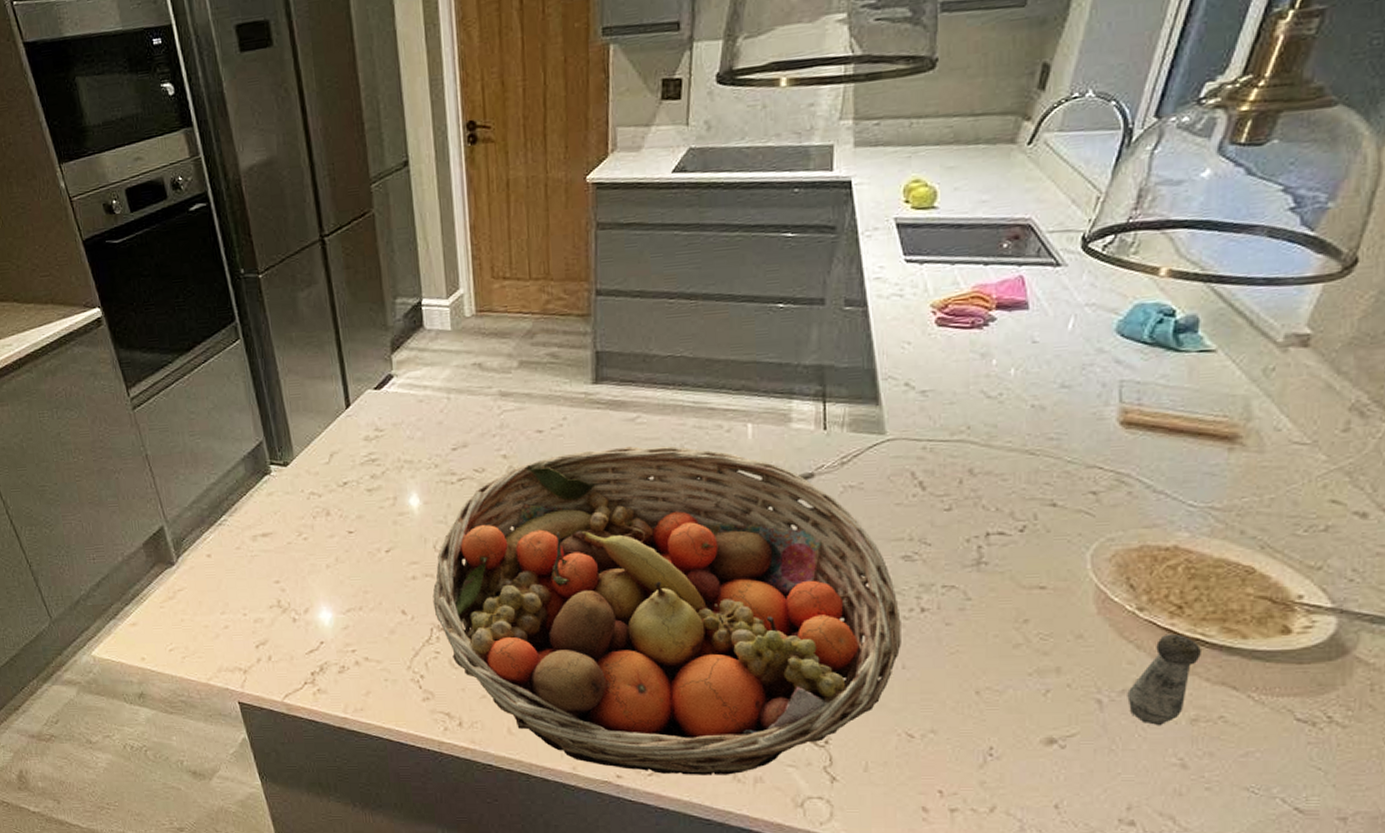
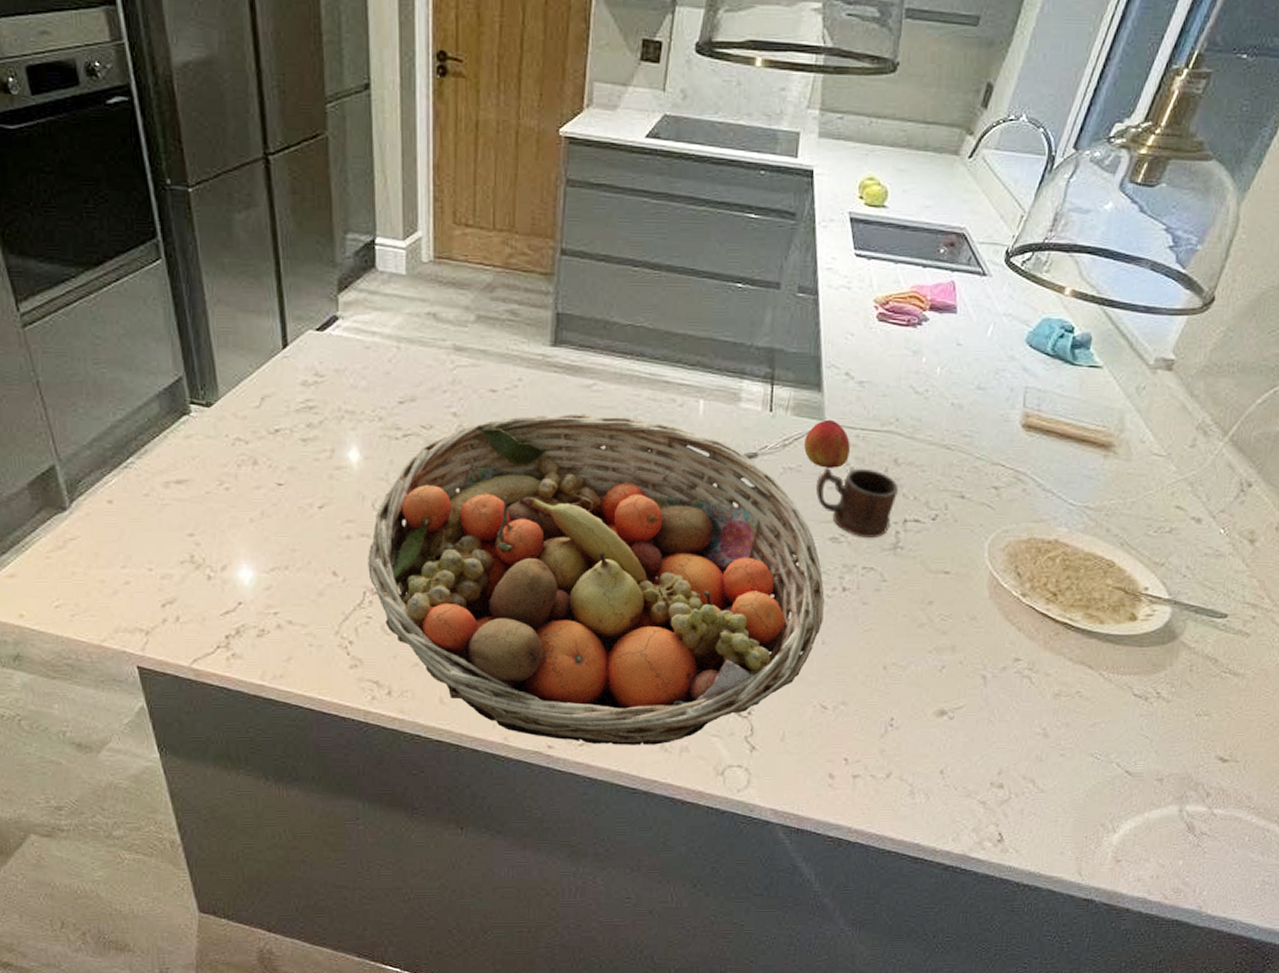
peach: none [865,433,917,484] -> present [804,419,850,468]
mug: none [882,481,978,554] -> present [816,466,899,537]
salt shaker: present [1127,633,1201,726] -> none [1006,618,1068,700]

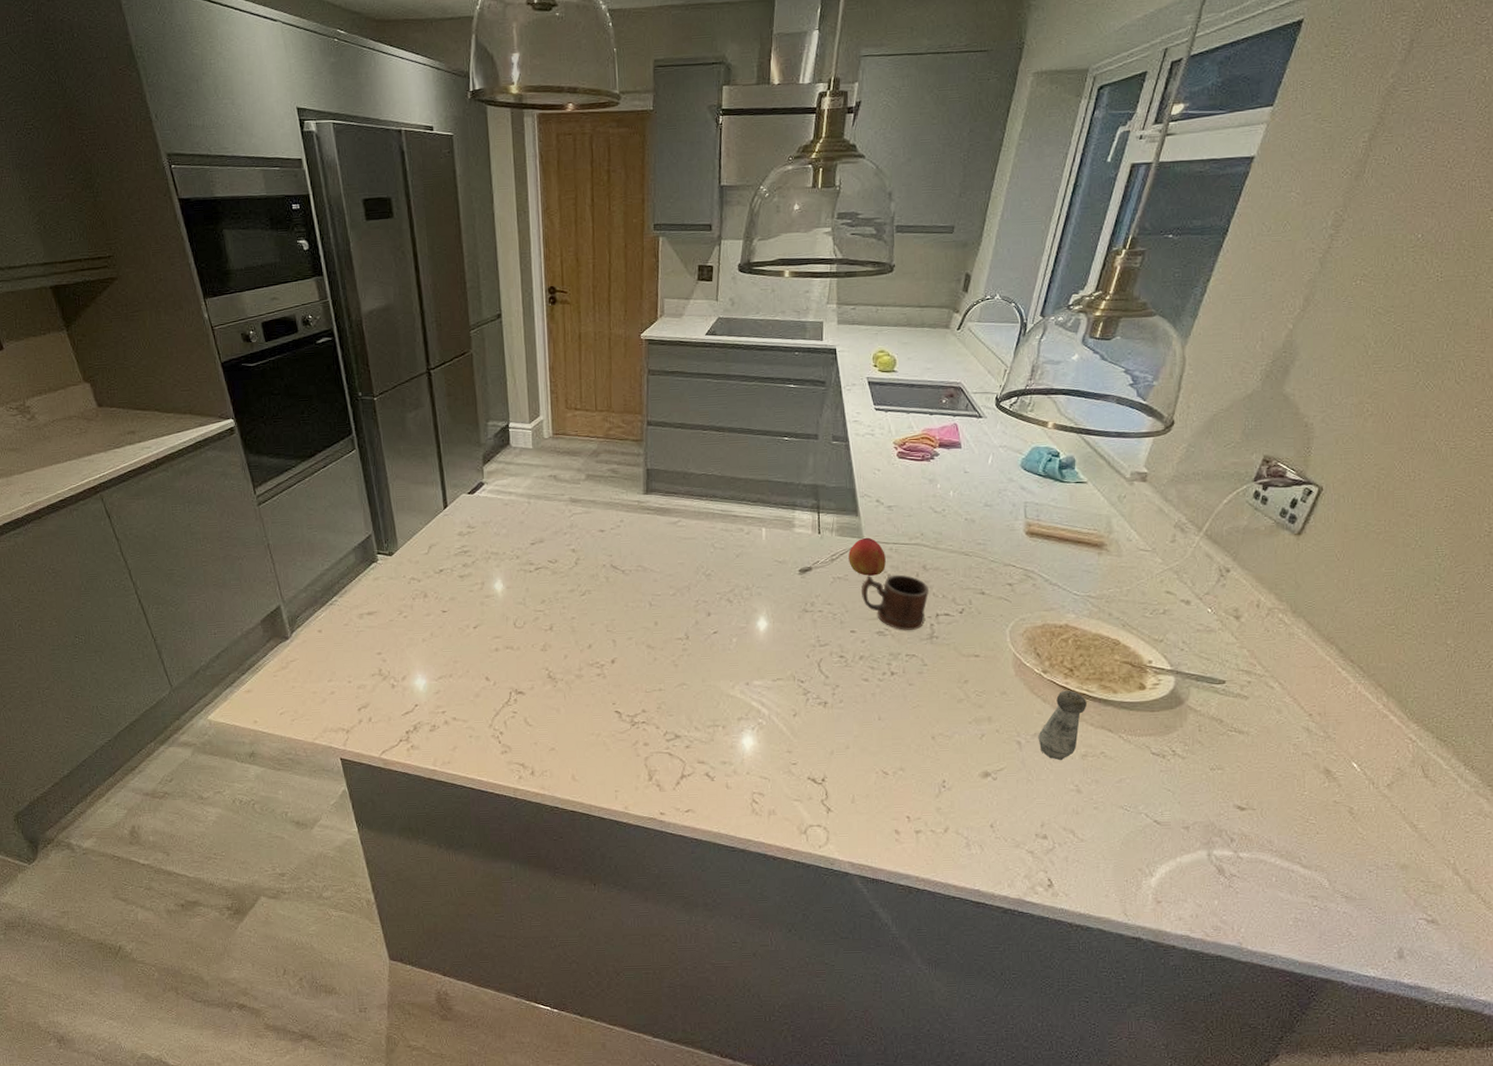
fruit basket: present [368,413,825,745] -> none [512,544,877,811]
salt shaker: none [1006,618,1068,700] -> present [1038,690,1087,761]

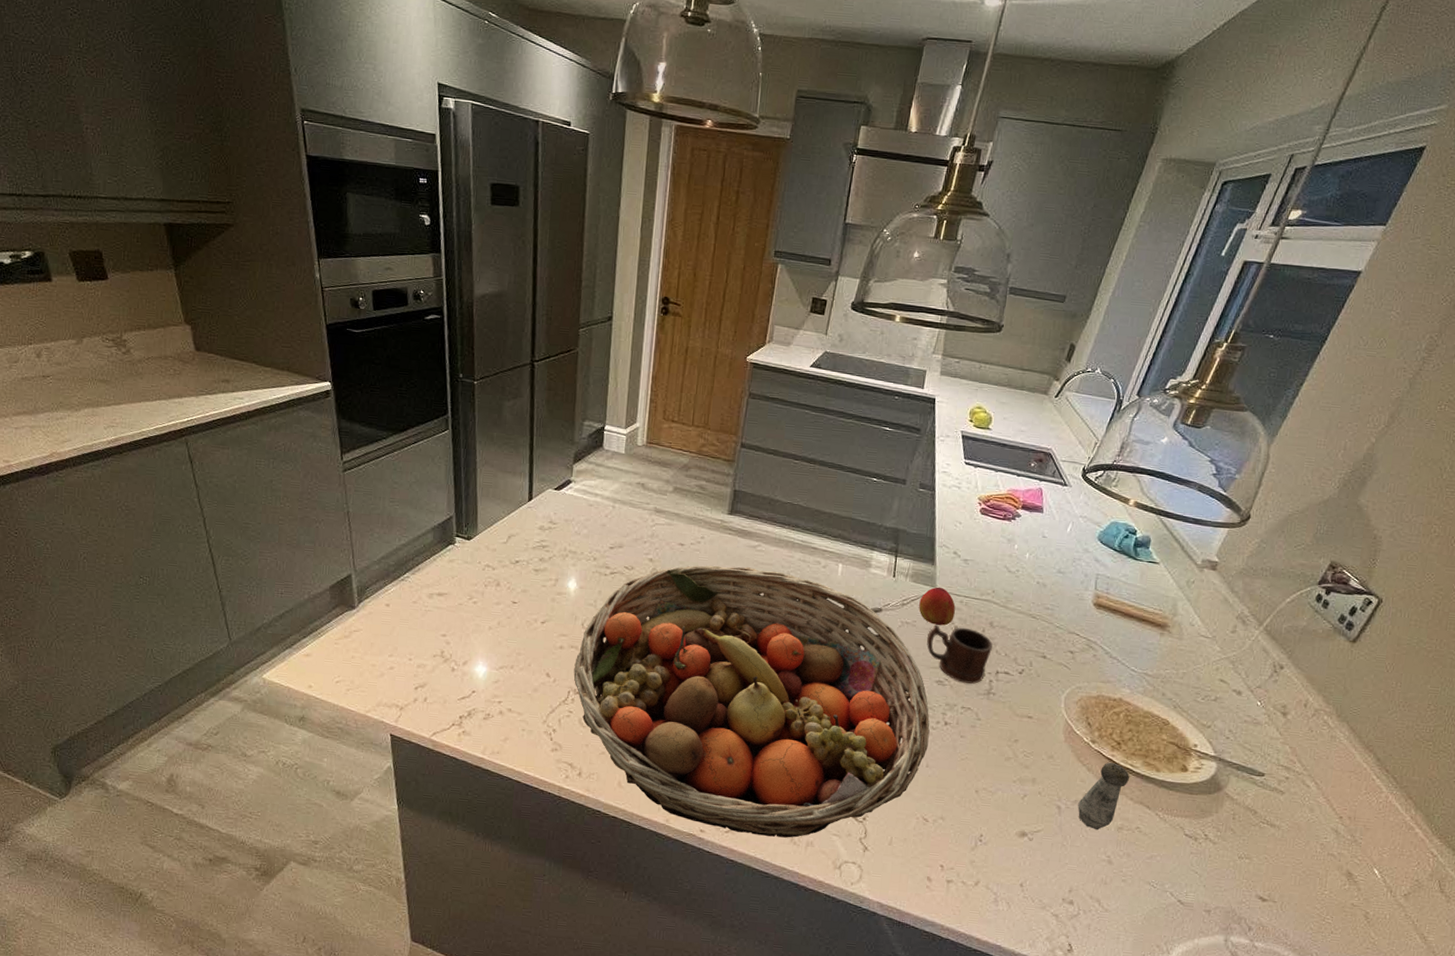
fruit basket: none [512,544,877,811] -> present [573,565,930,838]

